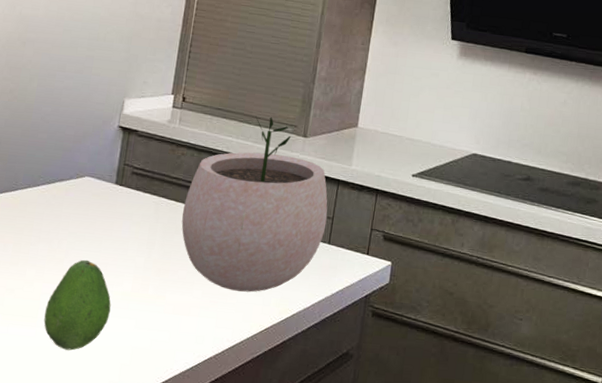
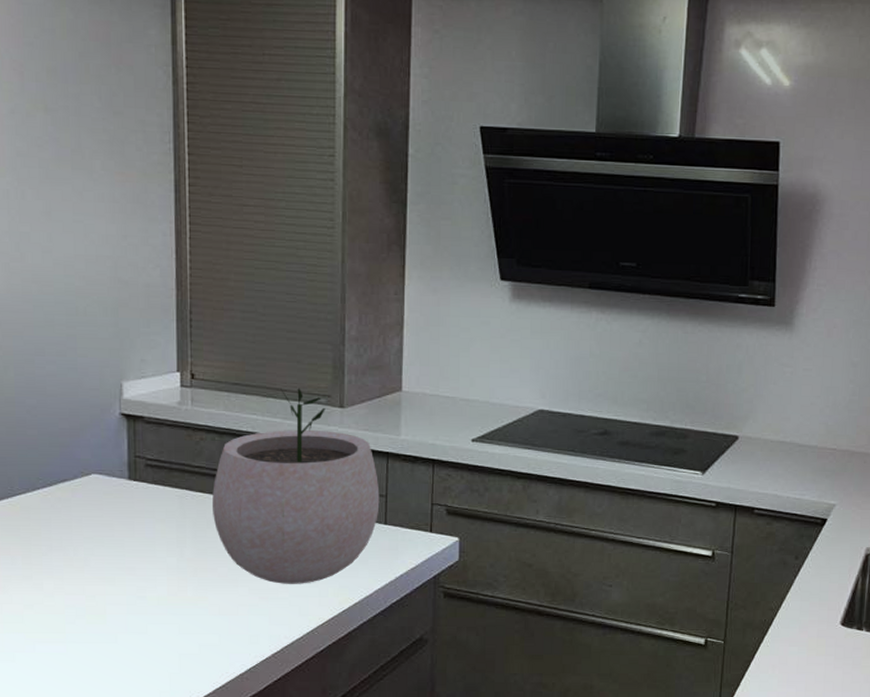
fruit: present [43,259,111,351] -> none [73,565,148,664]

